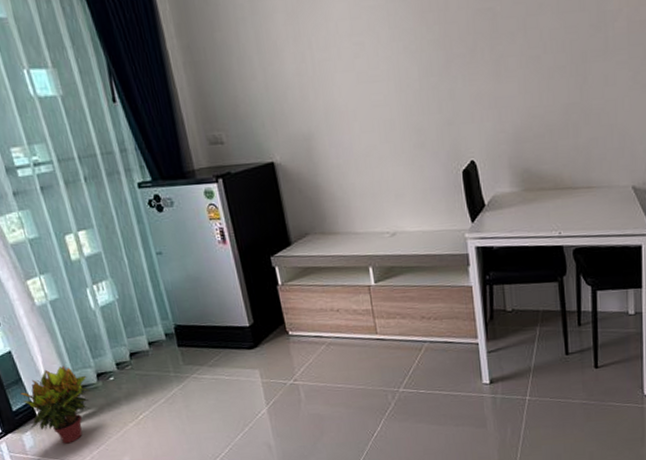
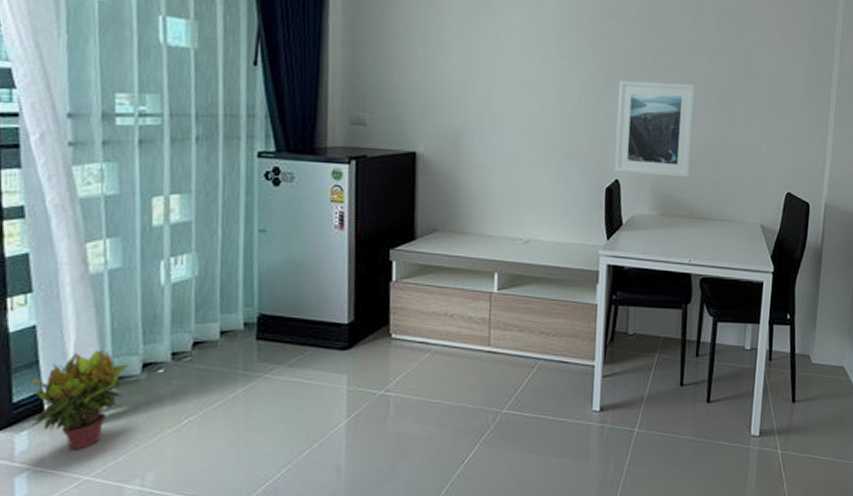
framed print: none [458,45,549,153] -> present [614,80,695,177]

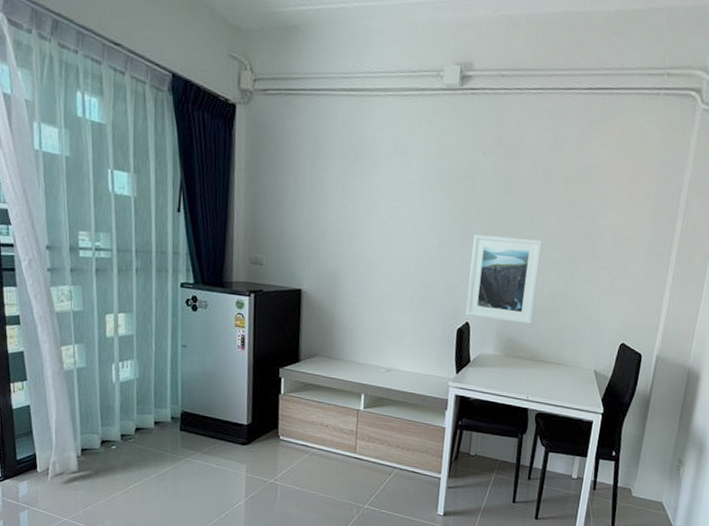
potted plant: present [30,349,129,450] -> none [28,427,92,499]

